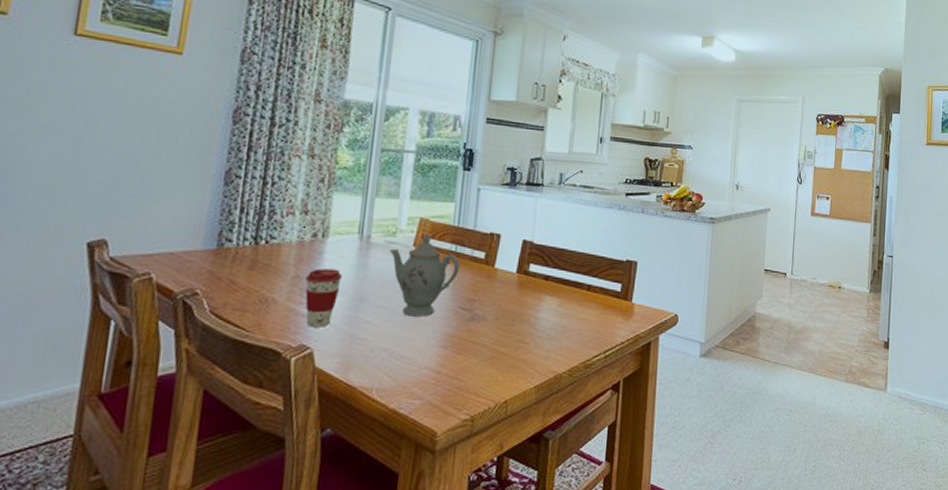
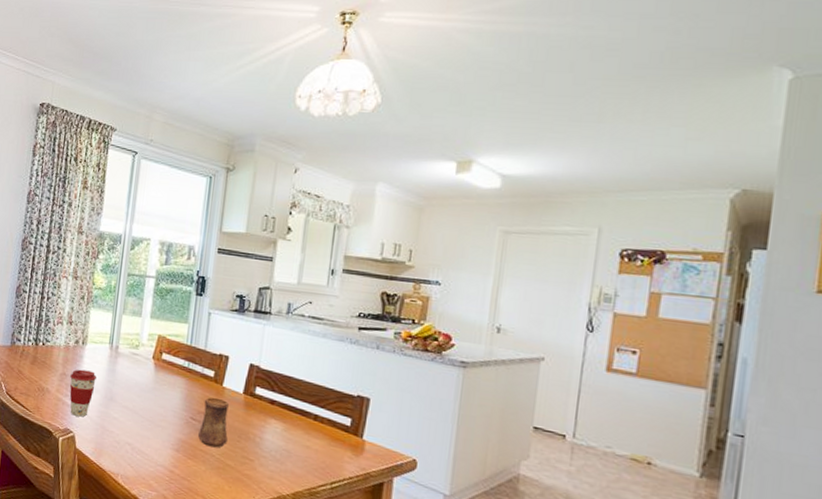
teapot: present [389,233,460,317] -> none [133,348,192,422]
cup: none [468,281,501,336] -> present [198,397,229,448]

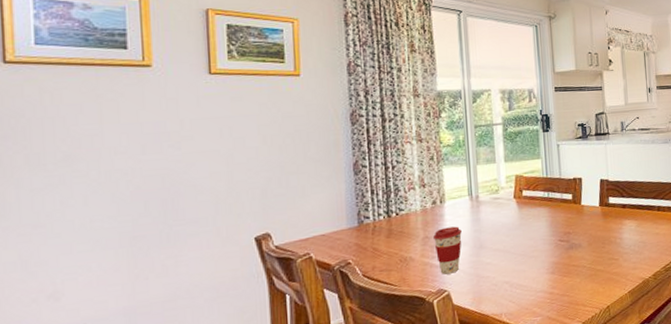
cup: present [198,397,229,448] -> none [568,216,594,260]

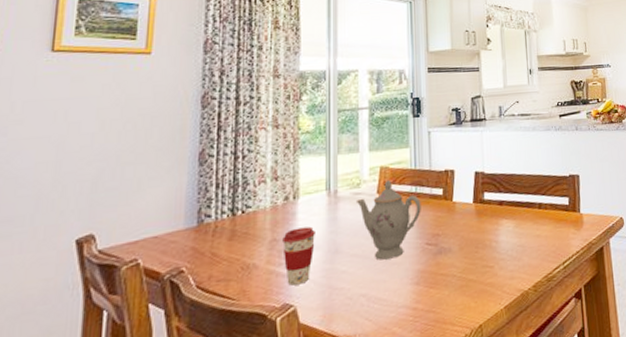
teapot: none [495,186,554,254] -> present [355,179,421,260]

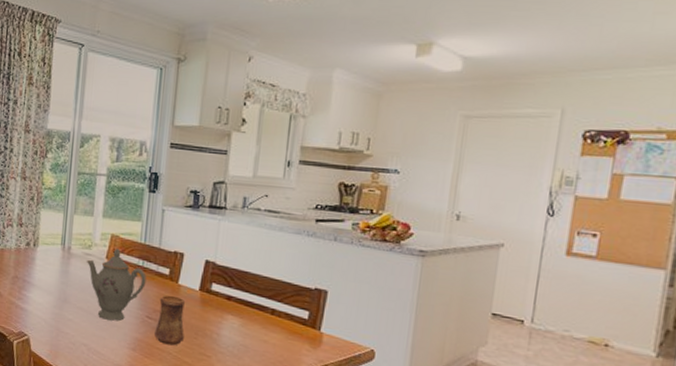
coffee cup: present [283,226,315,286] -> none [22,271,49,320]
cup: none [437,214,466,268] -> present [155,295,185,346]

